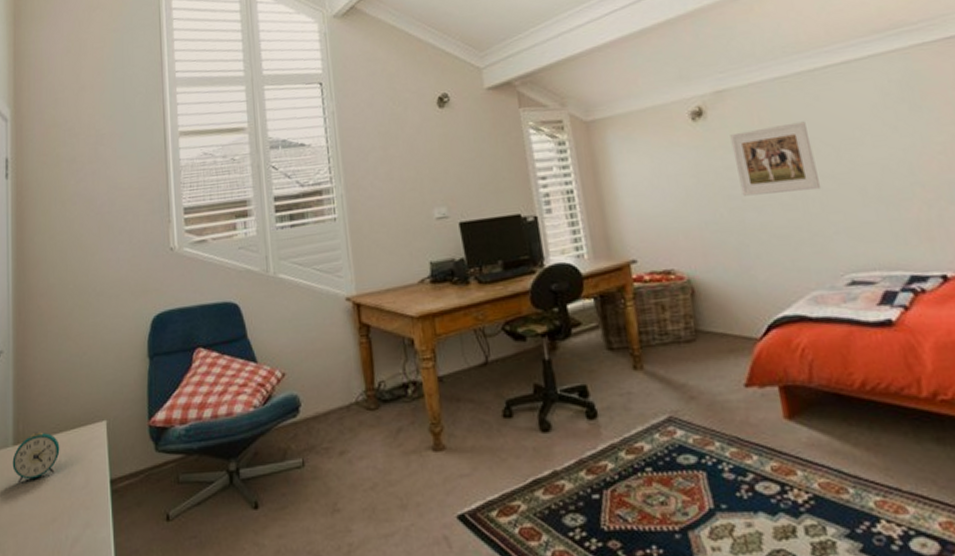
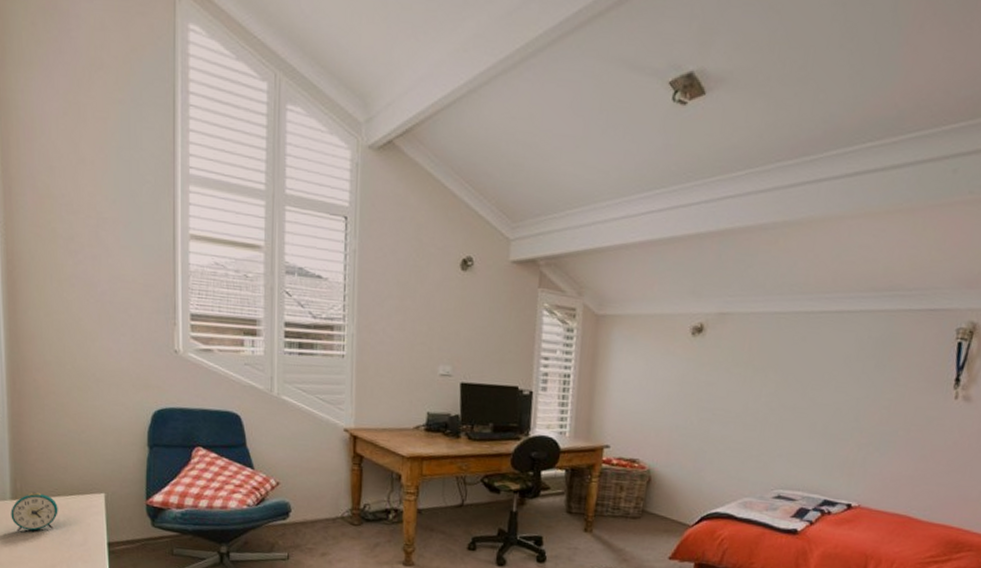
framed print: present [730,121,822,196] -> none [714,354,787,418]

